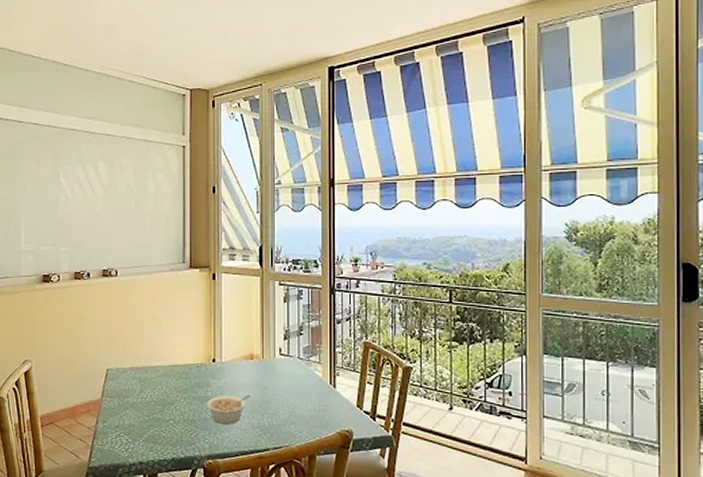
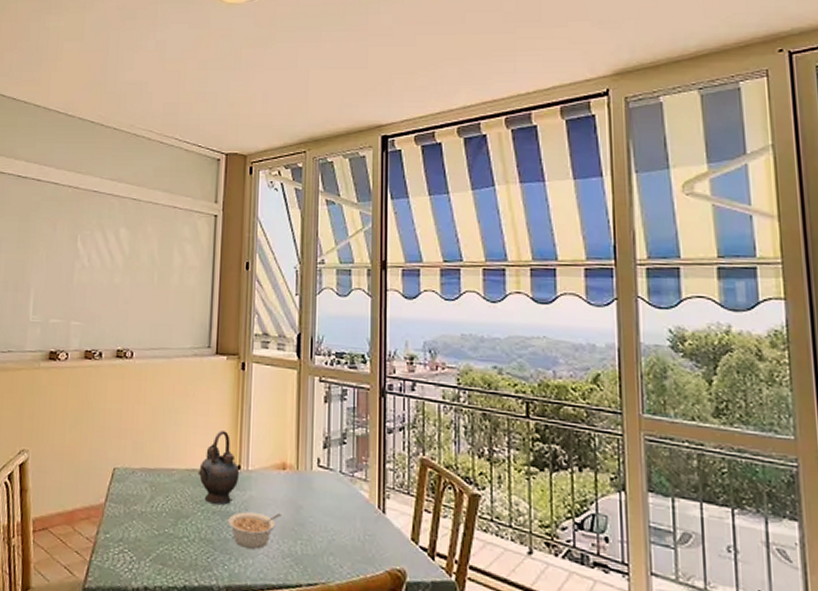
teapot: none [179,332,215,393] -> present [198,431,240,506]

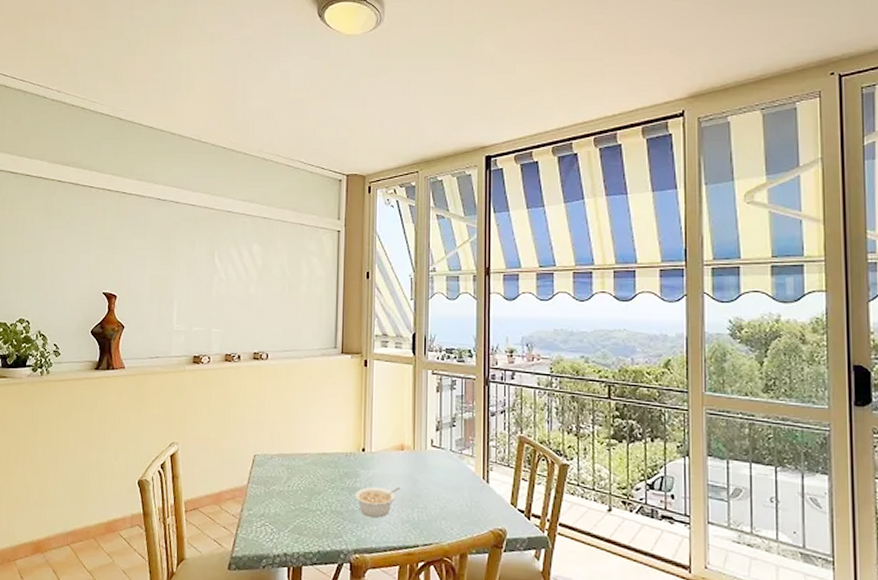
teapot: present [198,431,240,506] -> none [328,419,364,483]

